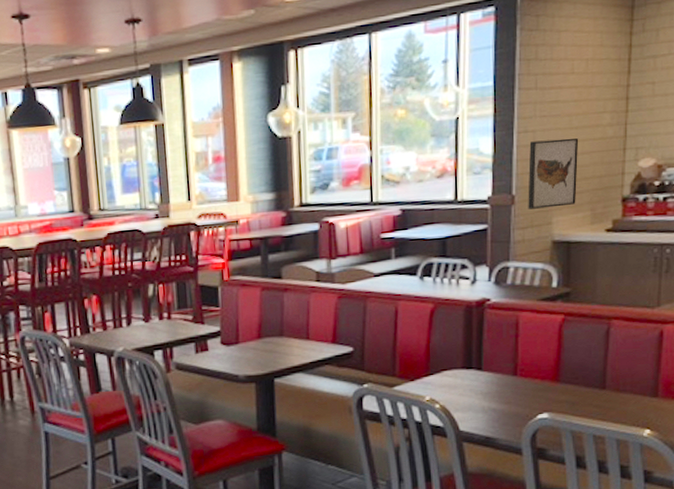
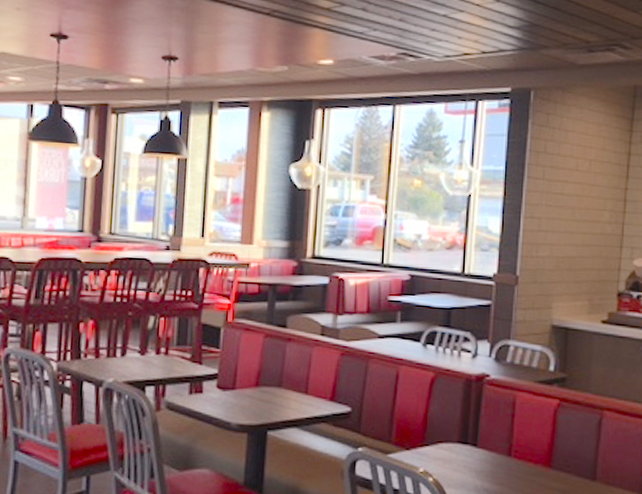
wall art: present [528,138,579,209] -> none [530,227,580,293]

